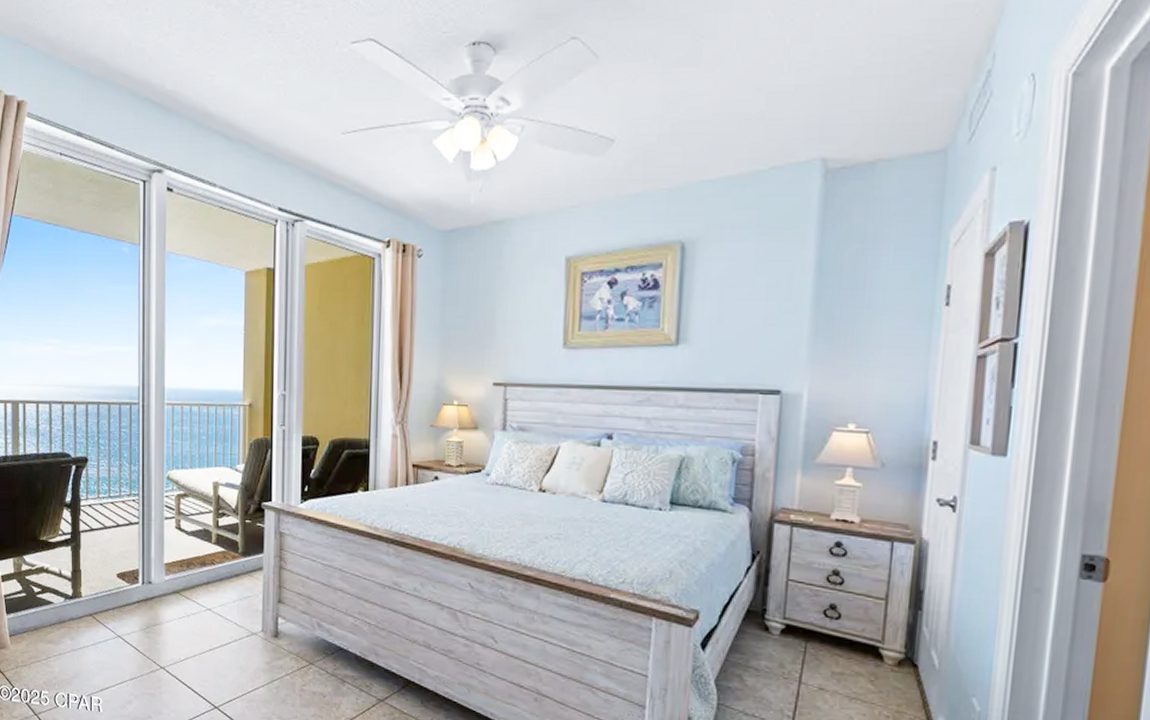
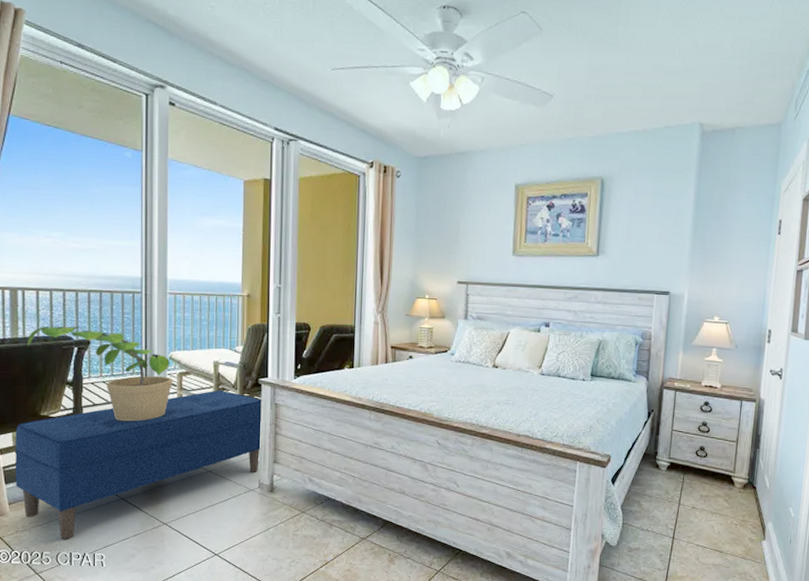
bench: none [15,515,267,679] -> present [14,390,263,540]
potted plant: none [28,442,171,550] -> present [28,326,173,422]

